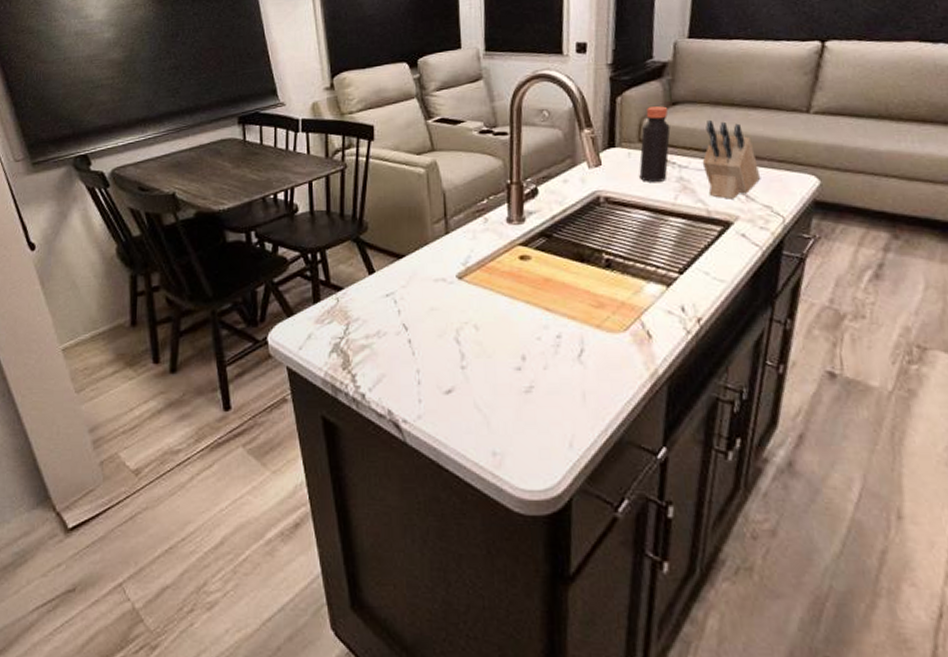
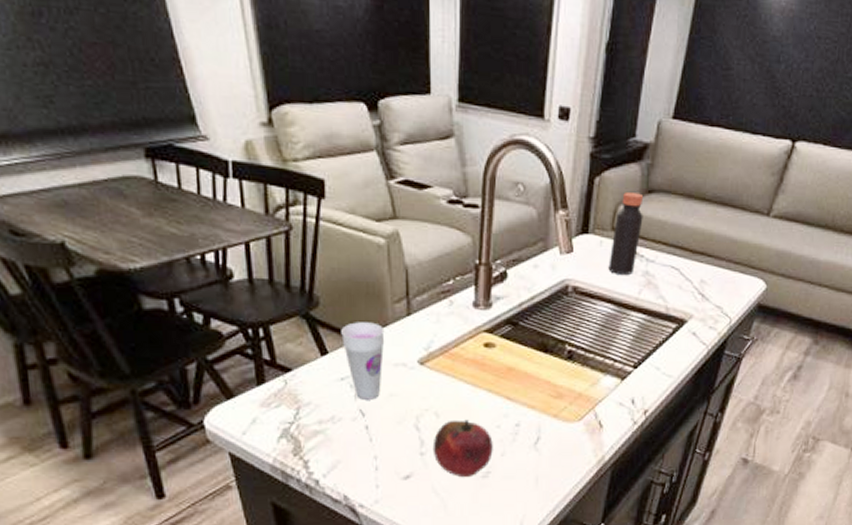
cup: none [386,242,426,315] -> present [341,322,385,400]
fruit: none [473,332,535,393] -> present [432,419,493,478]
knife block: present [702,119,761,199] -> none [668,212,718,298]

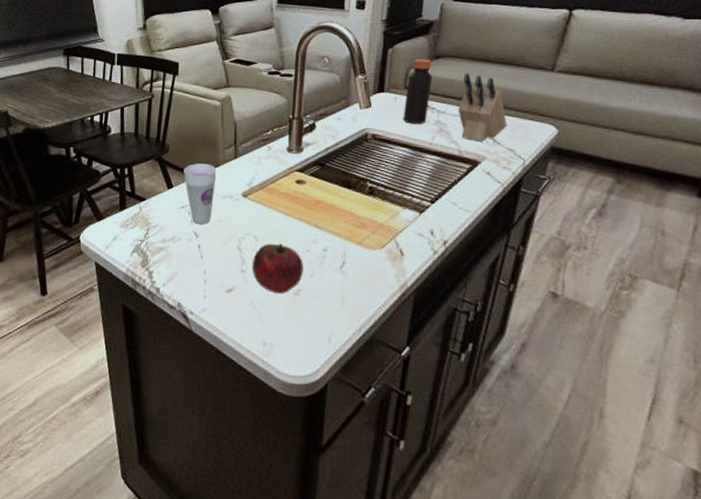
knife block: none [668,212,718,298] -> present [458,72,507,142]

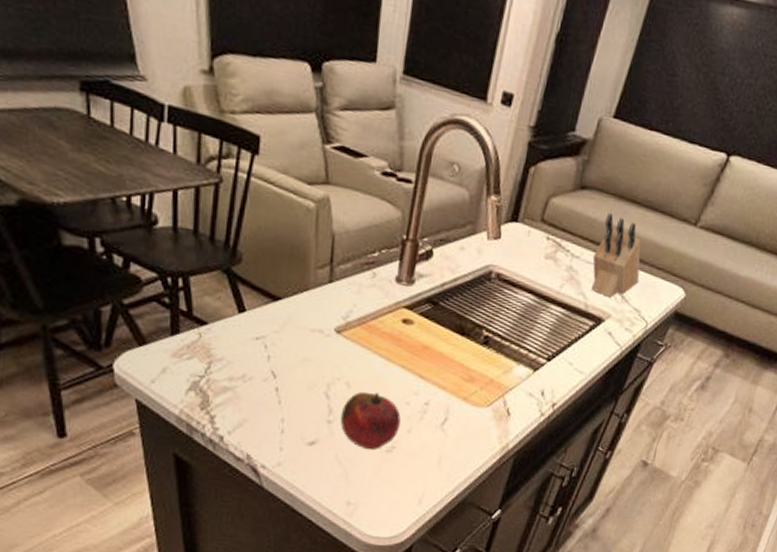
cup: present [184,163,217,224] -> none [261,283,305,363]
bottle: present [403,59,433,124] -> none [533,185,576,268]

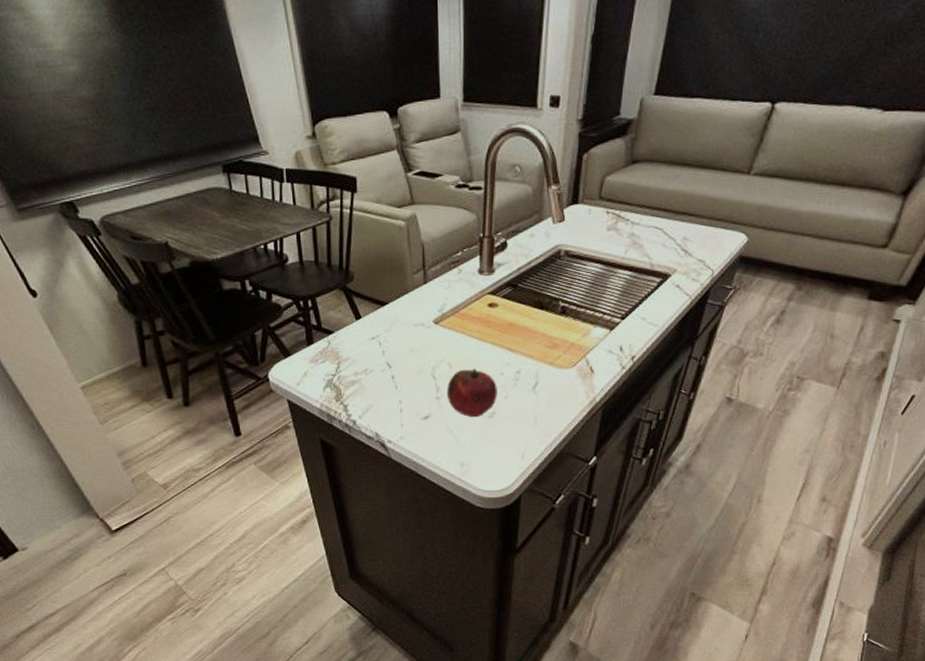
knife block: present [592,212,642,298] -> none [652,178,700,254]

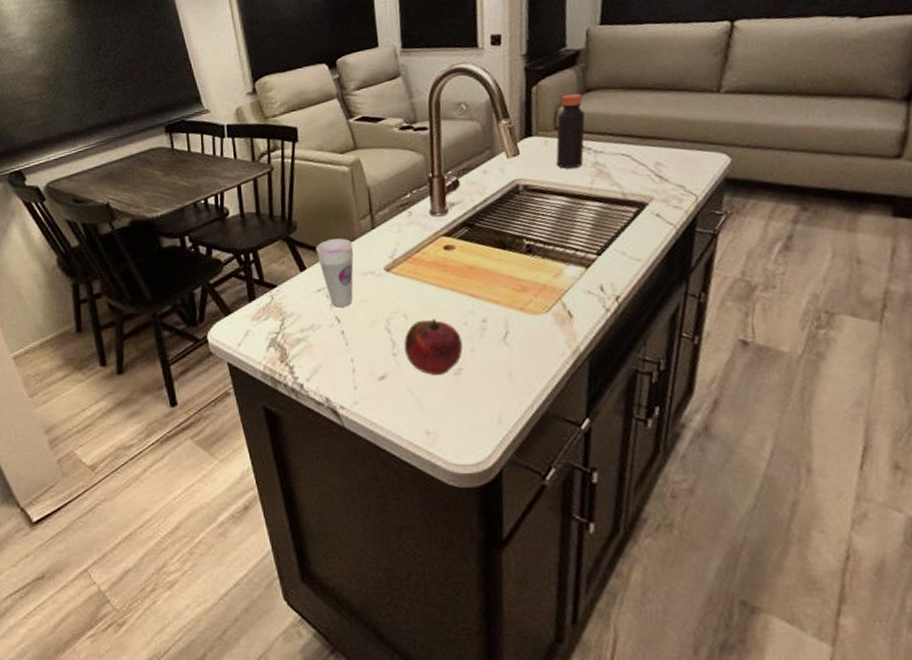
cup: none [371,291,406,355] -> present [316,238,354,308]
bottle: none [597,164,628,237] -> present [556,93,585,169]

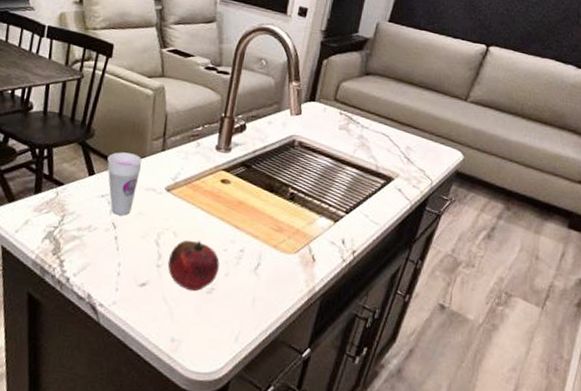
bottle: present [556,93,585,169] -> none [329,73,362,137]

